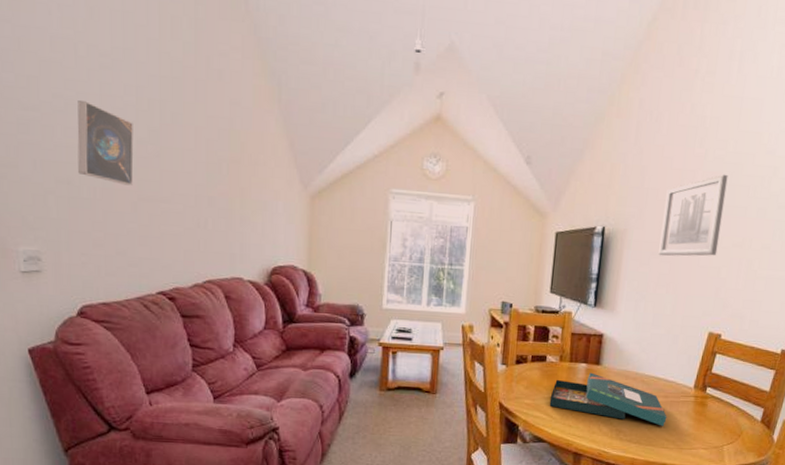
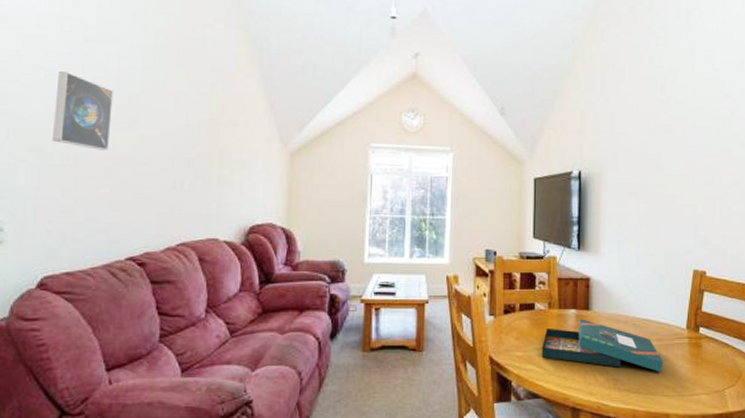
wall art: present [658,174,728,256] -> none [635,117,691,197]

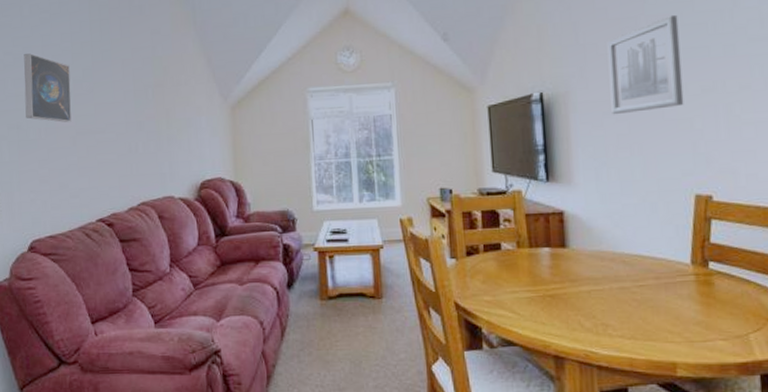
board game: present [541,318,663,372] -> none [513,257,664,315]
wall art: none [635,117,691,197] -> present [607,14,684,115]

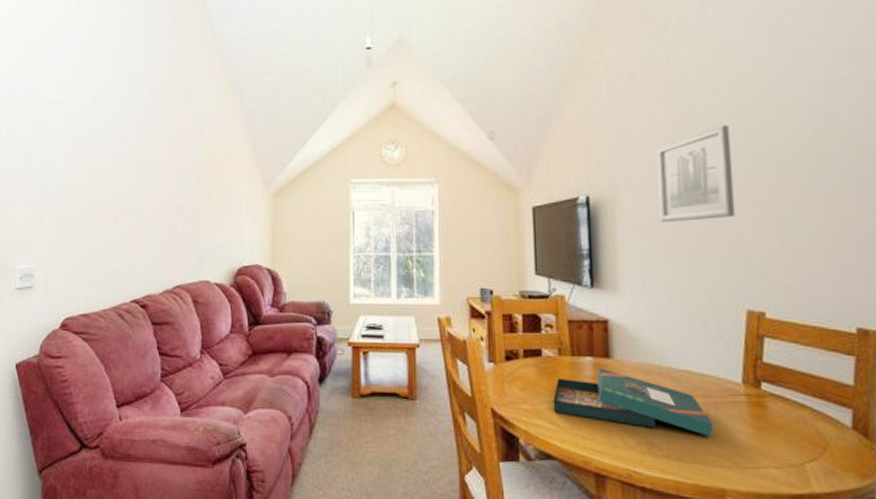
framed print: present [24,53,72,123] -> none [70,131,117,201]
board game: none [513,257,664,315] -> present [553,368,714,437]

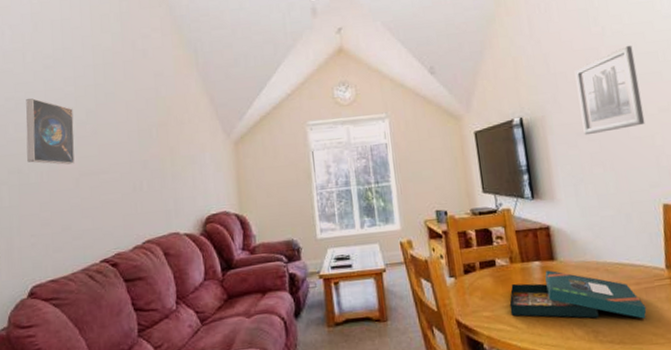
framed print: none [70,131,117,201] -> present [26,98,75,165]

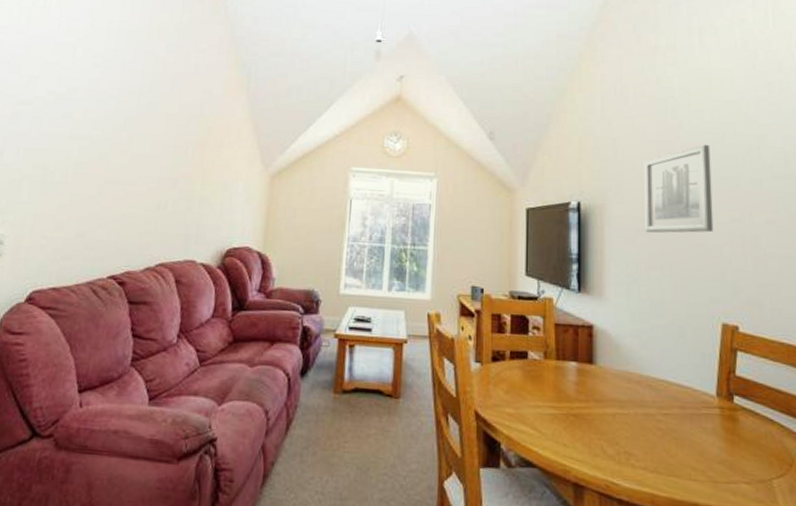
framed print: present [26,98,75,165] -> none [55,95,113,169]
board game: present [509,270,647,319] -> none [536,373,689,449]

